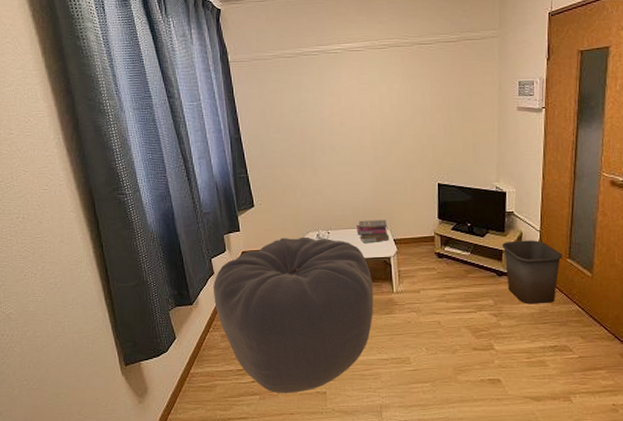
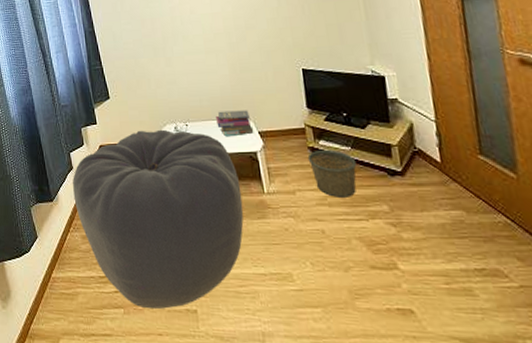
basket: none [433,254,473,295] -> present [307,149,357,197]
waste bin: present [502,240,562,304] -> none [389,132,471,213]

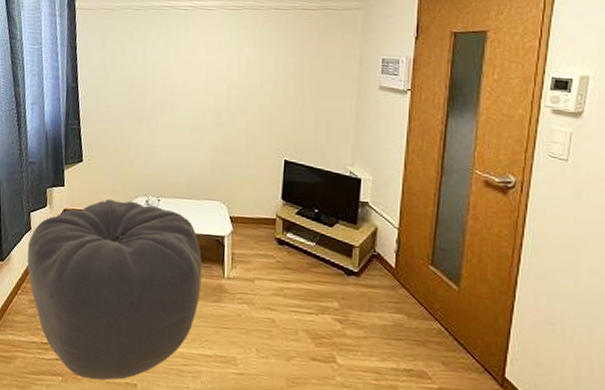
books: present [216,110,254,137] -> none [189,190,226,218]
basket: present [307,149,357,197] -> none [272,241,318,291]

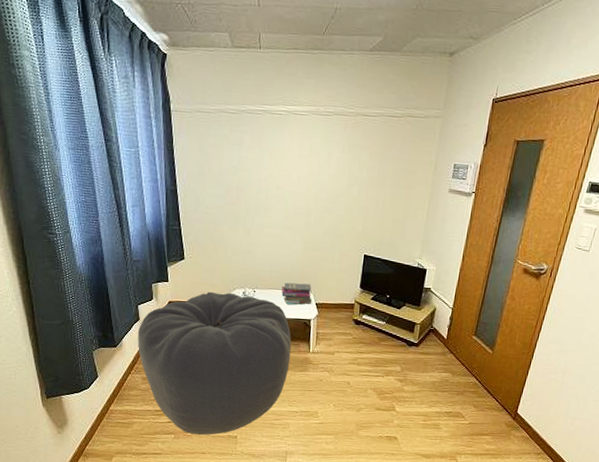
books: none [189,190,226,218] -> present [281,282,312,305]

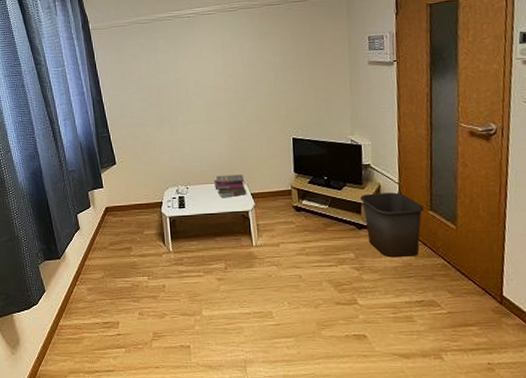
bean bag chair: present [138,291,292,435] -> none [79,192,234,347]
waste bin: none [415,315,469,374] -> present [360,192,423,258]

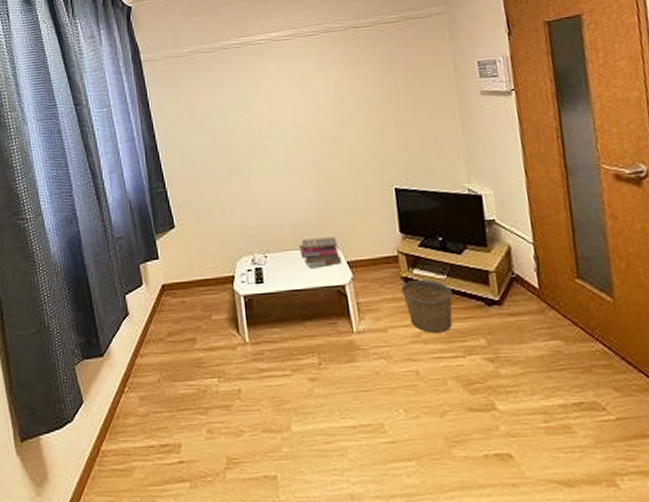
basket: none [291,208,332,248] -> present [400,279,453,333]
waste bin: present [360,192,423,258] -> none [486,255,569,344]

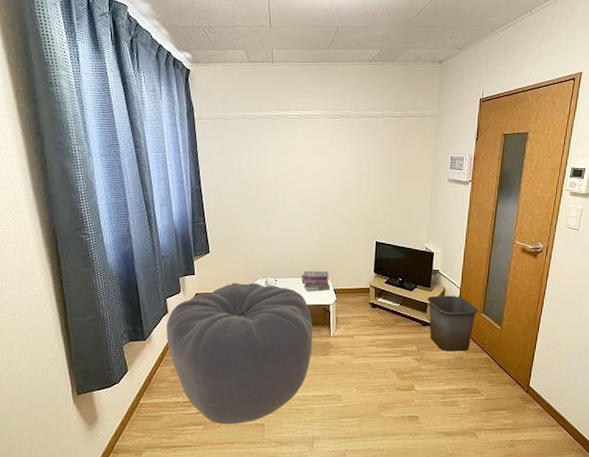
bean bag chair: none [128,262,330,480] -> present [166,282,313,425]
basket: present [400,279,453,333] -> none [367,305,402,341]
waste bin: none [486,255,569,344] -> present [427,295,477,352]

